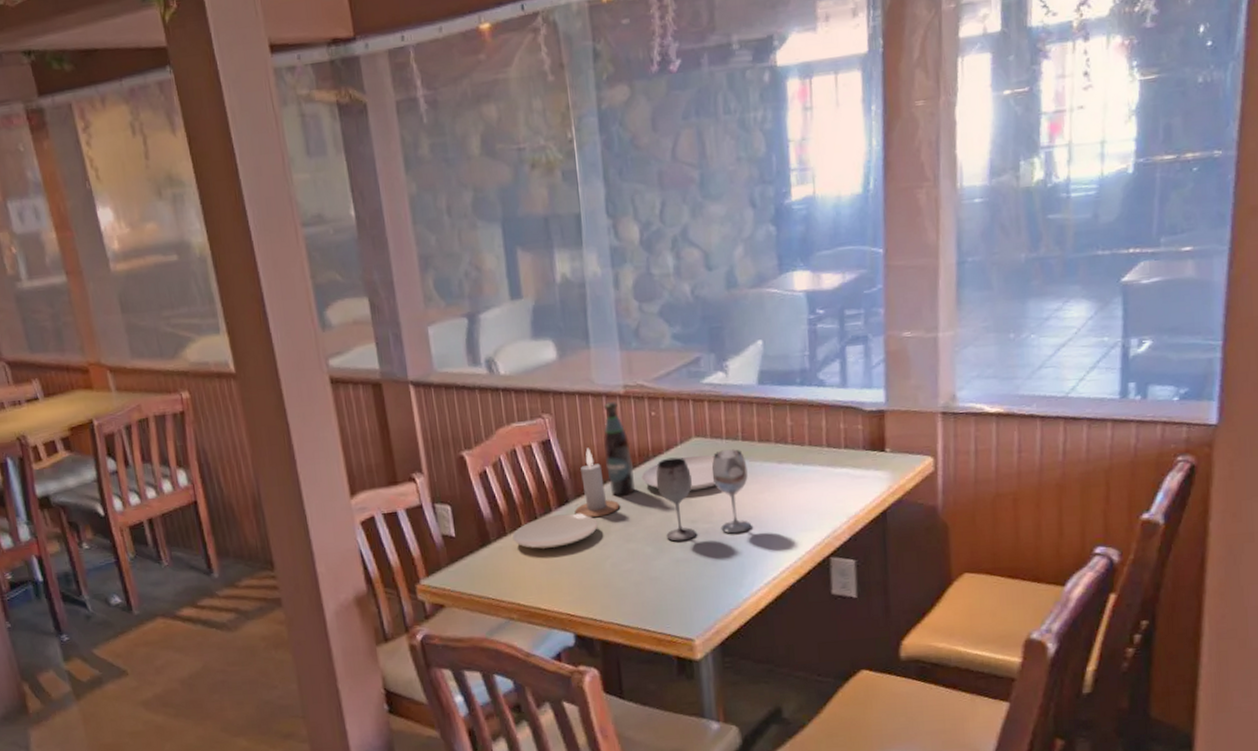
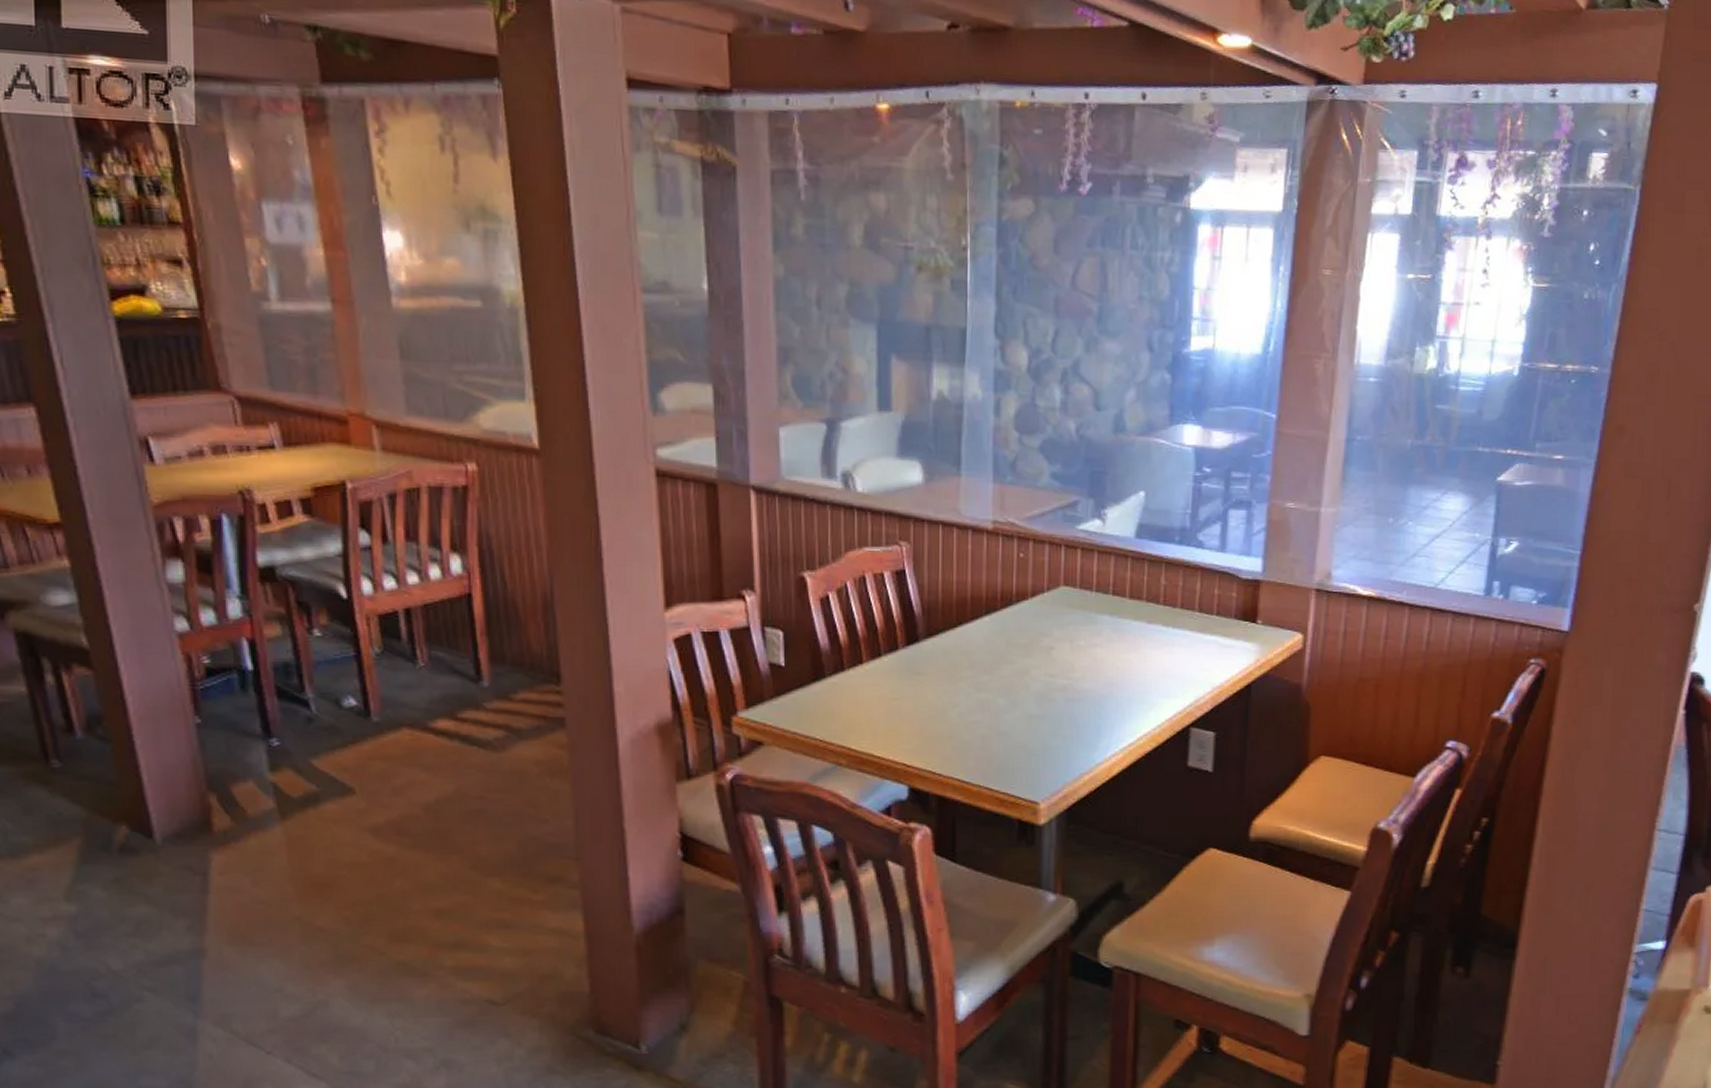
plate: present [512,513,598,549] -> none [851,654,948,689]
candle: present [574,447,620,518] -> none [924,583,974,661]
bottle: present [603,402,636,496] -> none [963,537,994,641]
plate: present [641,455,716,491] -> none [1001,605,1082,643]
wineglass: present [656,449,752,542] -> none [1017,603,1115,695]

